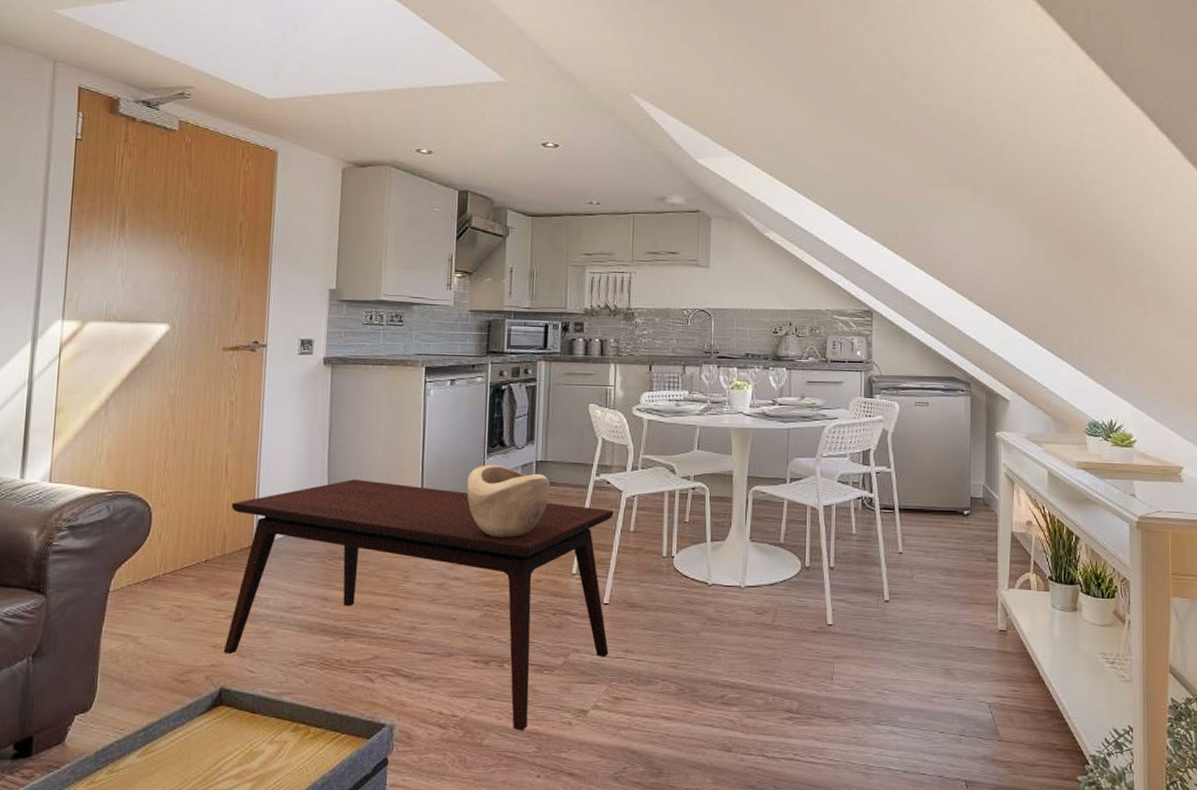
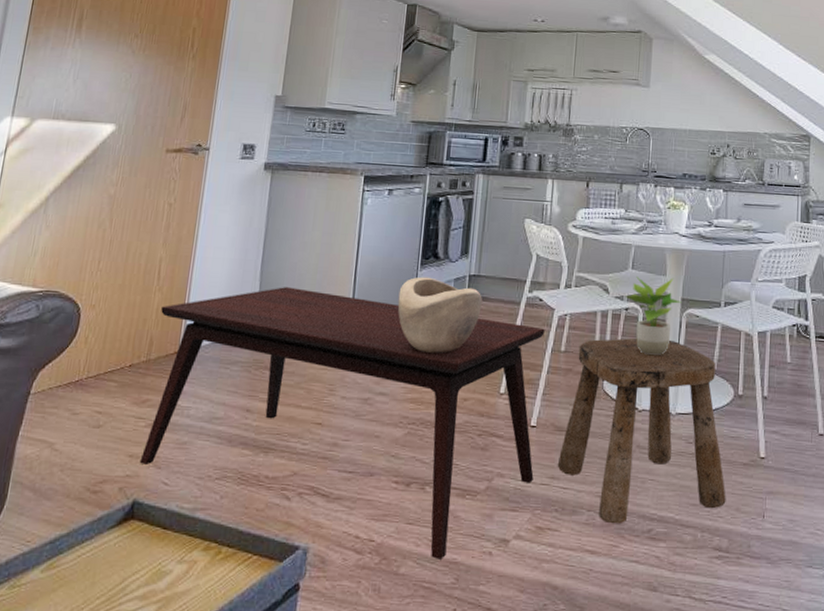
stool: none [631,515,796,692] -> present [557,337,726,524]
potted plant: none [691,456,748,533] -> present [625,277,682,356]

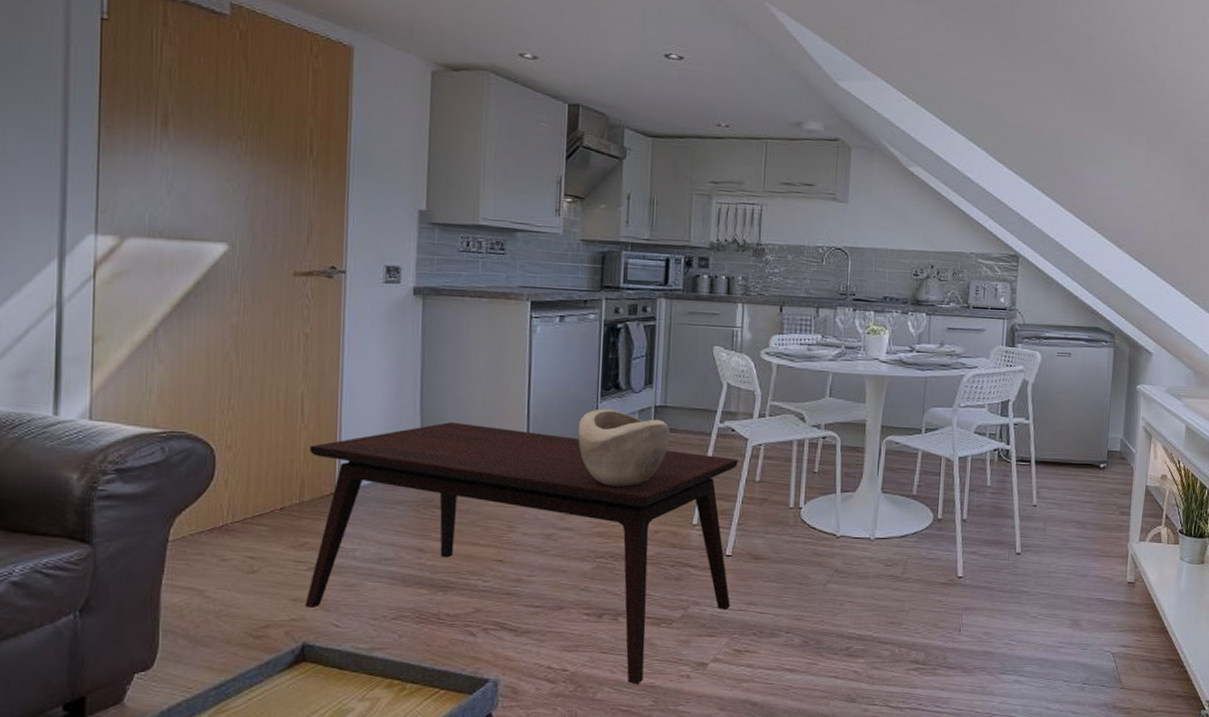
stool: present [557,337,726,524] -> none [754,466,924,644]
potted plant: present [625,277,682,356] -> none [822,405,881,484]

